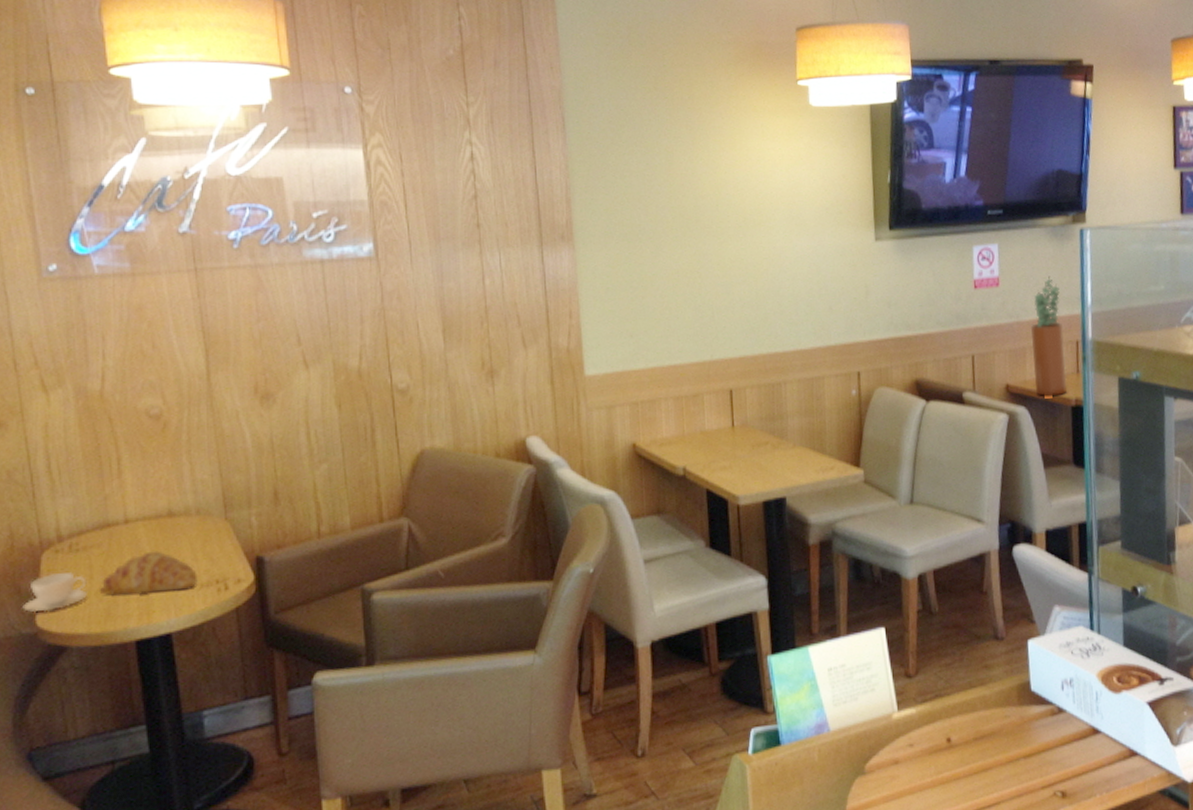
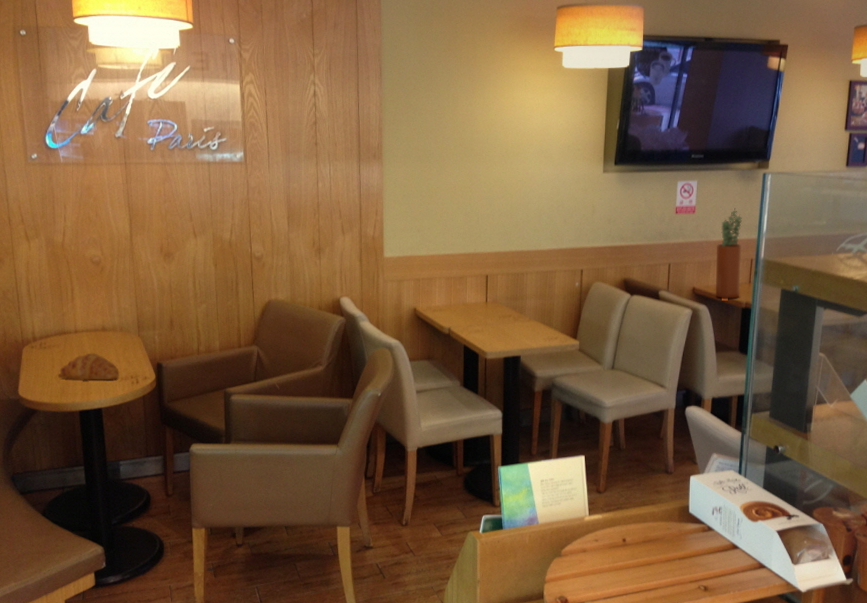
teacup: present [22,572,87,613] -> none [10,362,50,386]

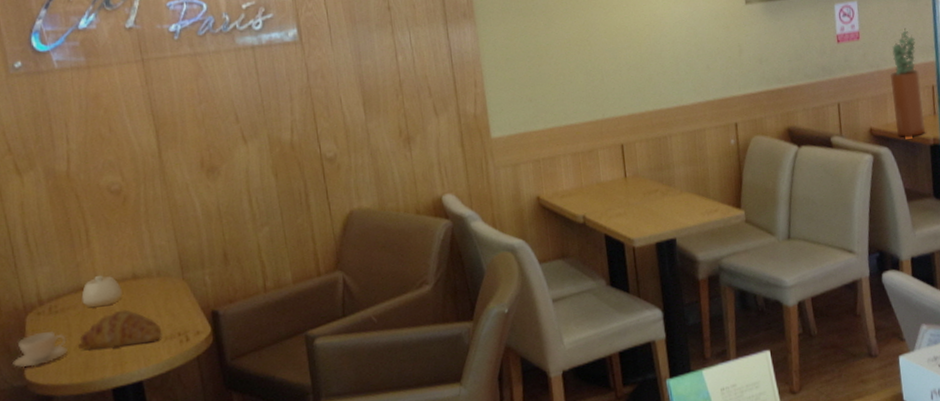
teacup: none [10,362,50,386] -> present [12,331,68,368]
sugar bowl: none [64,324,94,349] -> present [81,274,124,308]

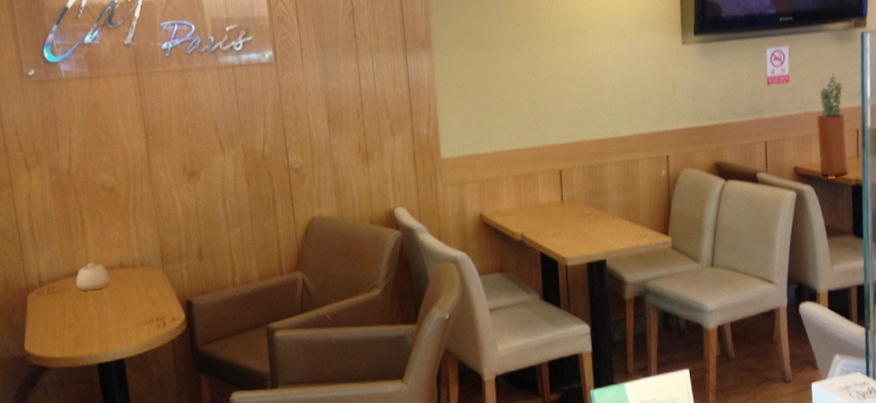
teacup: present [12,331,68,368] -> none [15,310,61,340]
pastry: present [78,309,162,350] -> none [71,294,143,328]

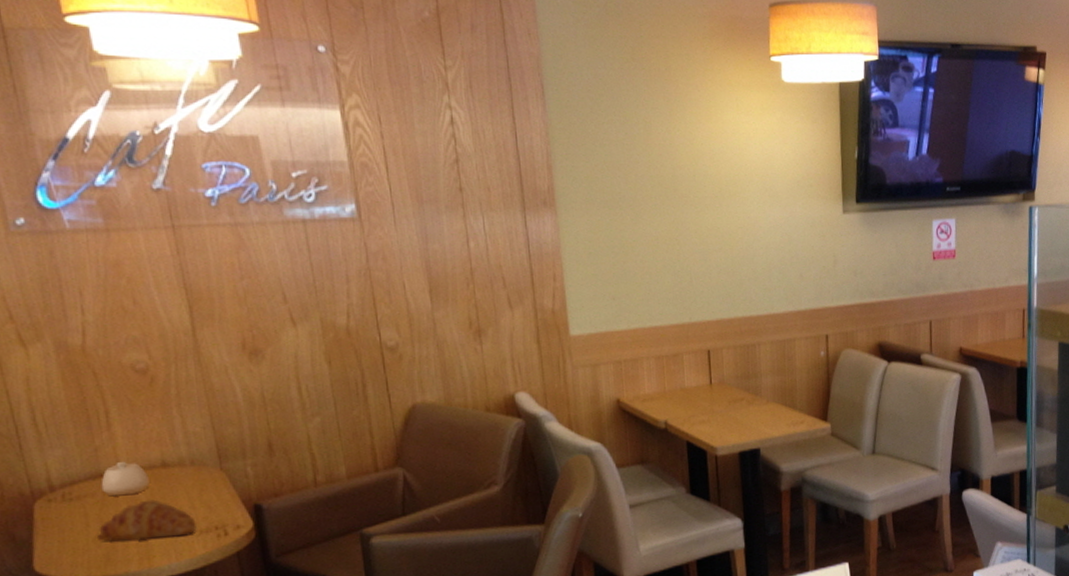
pastry: none [71,294,143,328] -> present [98,499,197,541]
vase: present [817,73,848,178] -> none [983,249,1014,360]

